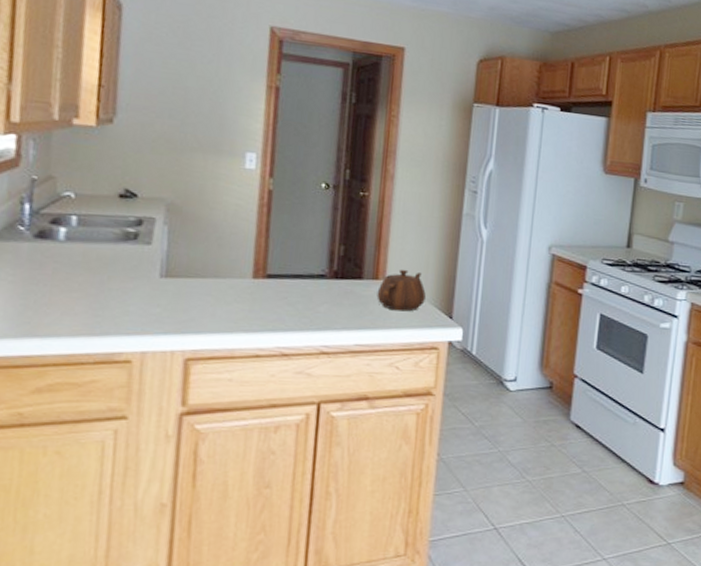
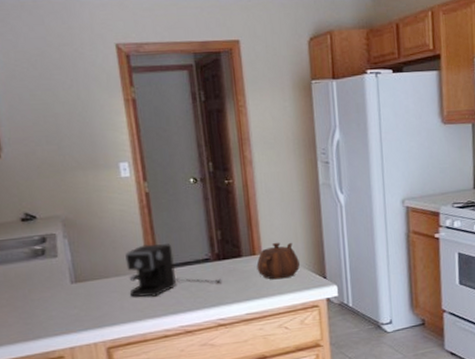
coffee maker: none [225,247,335,308] -> present [125,244,222,297]

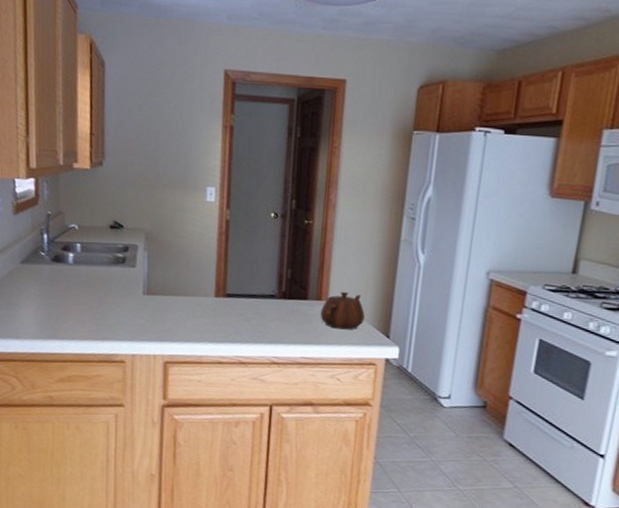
coffee maker: present [125,244,222,297] -> none [194,270,284,322]

